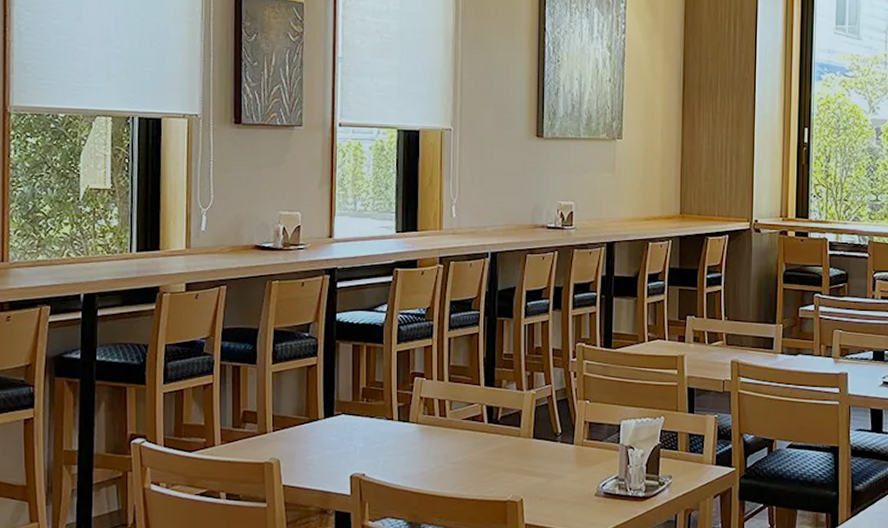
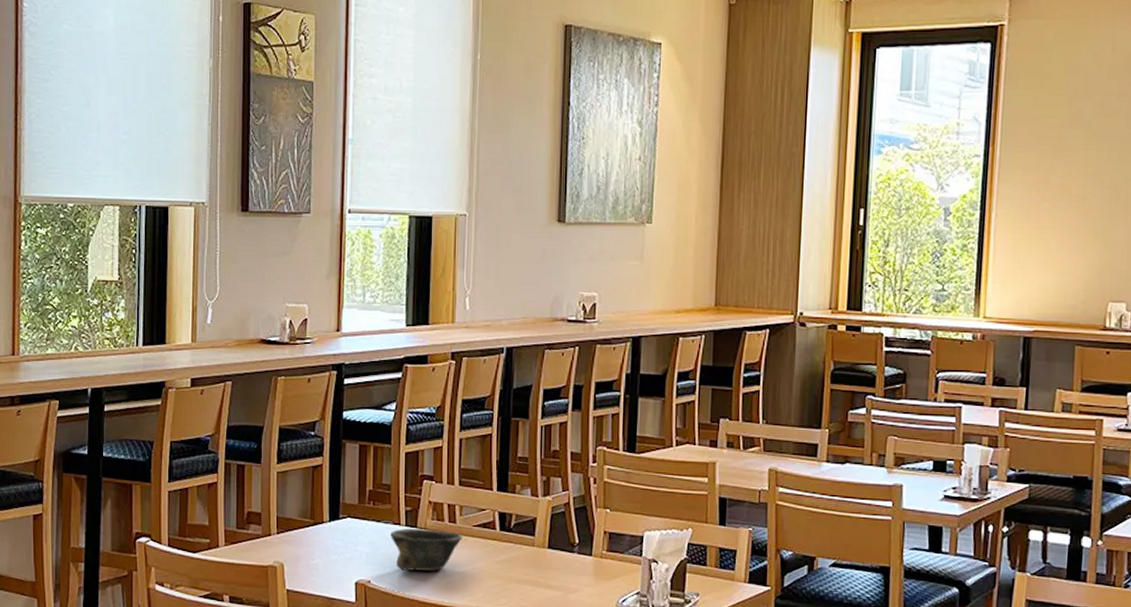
bowl: none [384,423,452,463] -> present [390,529,462,571]

